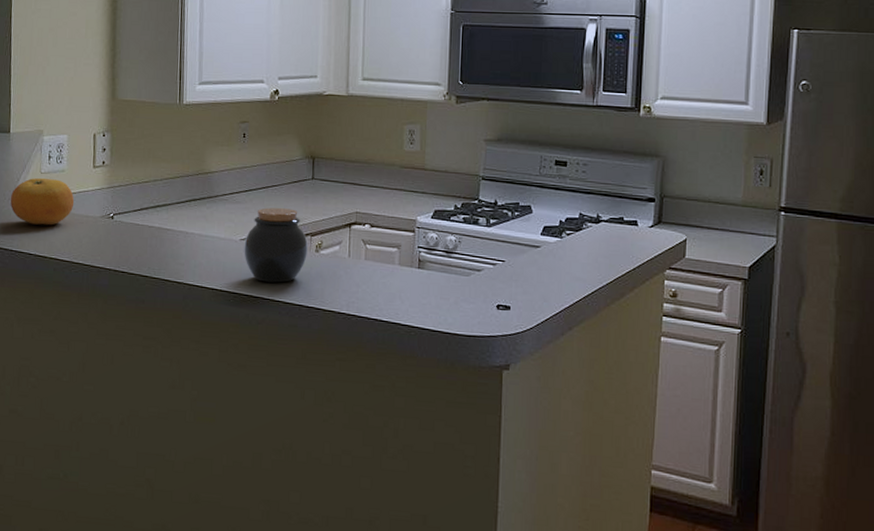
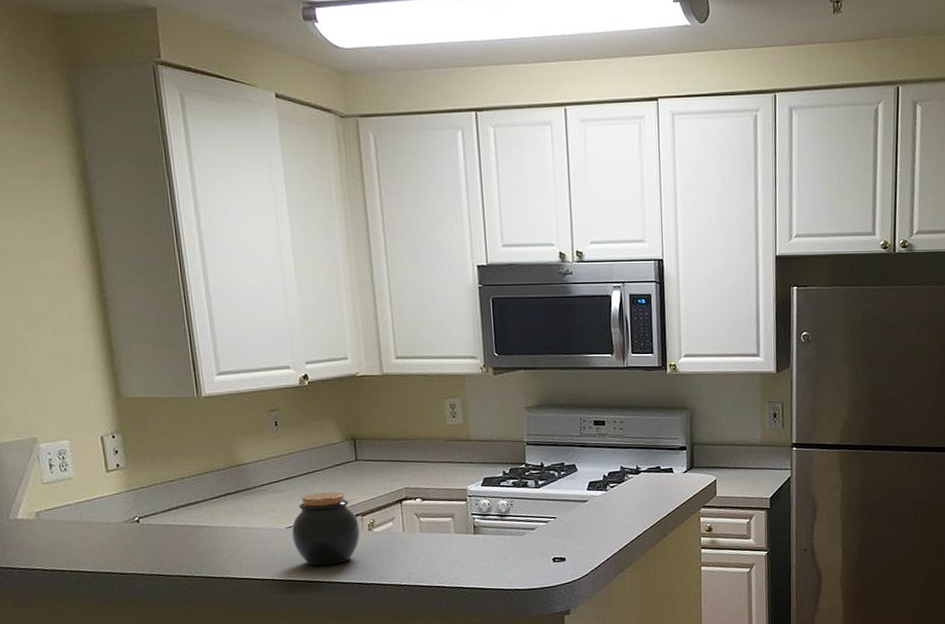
fruit: present [10,177,75,225] -> none [9,488,90,539]

